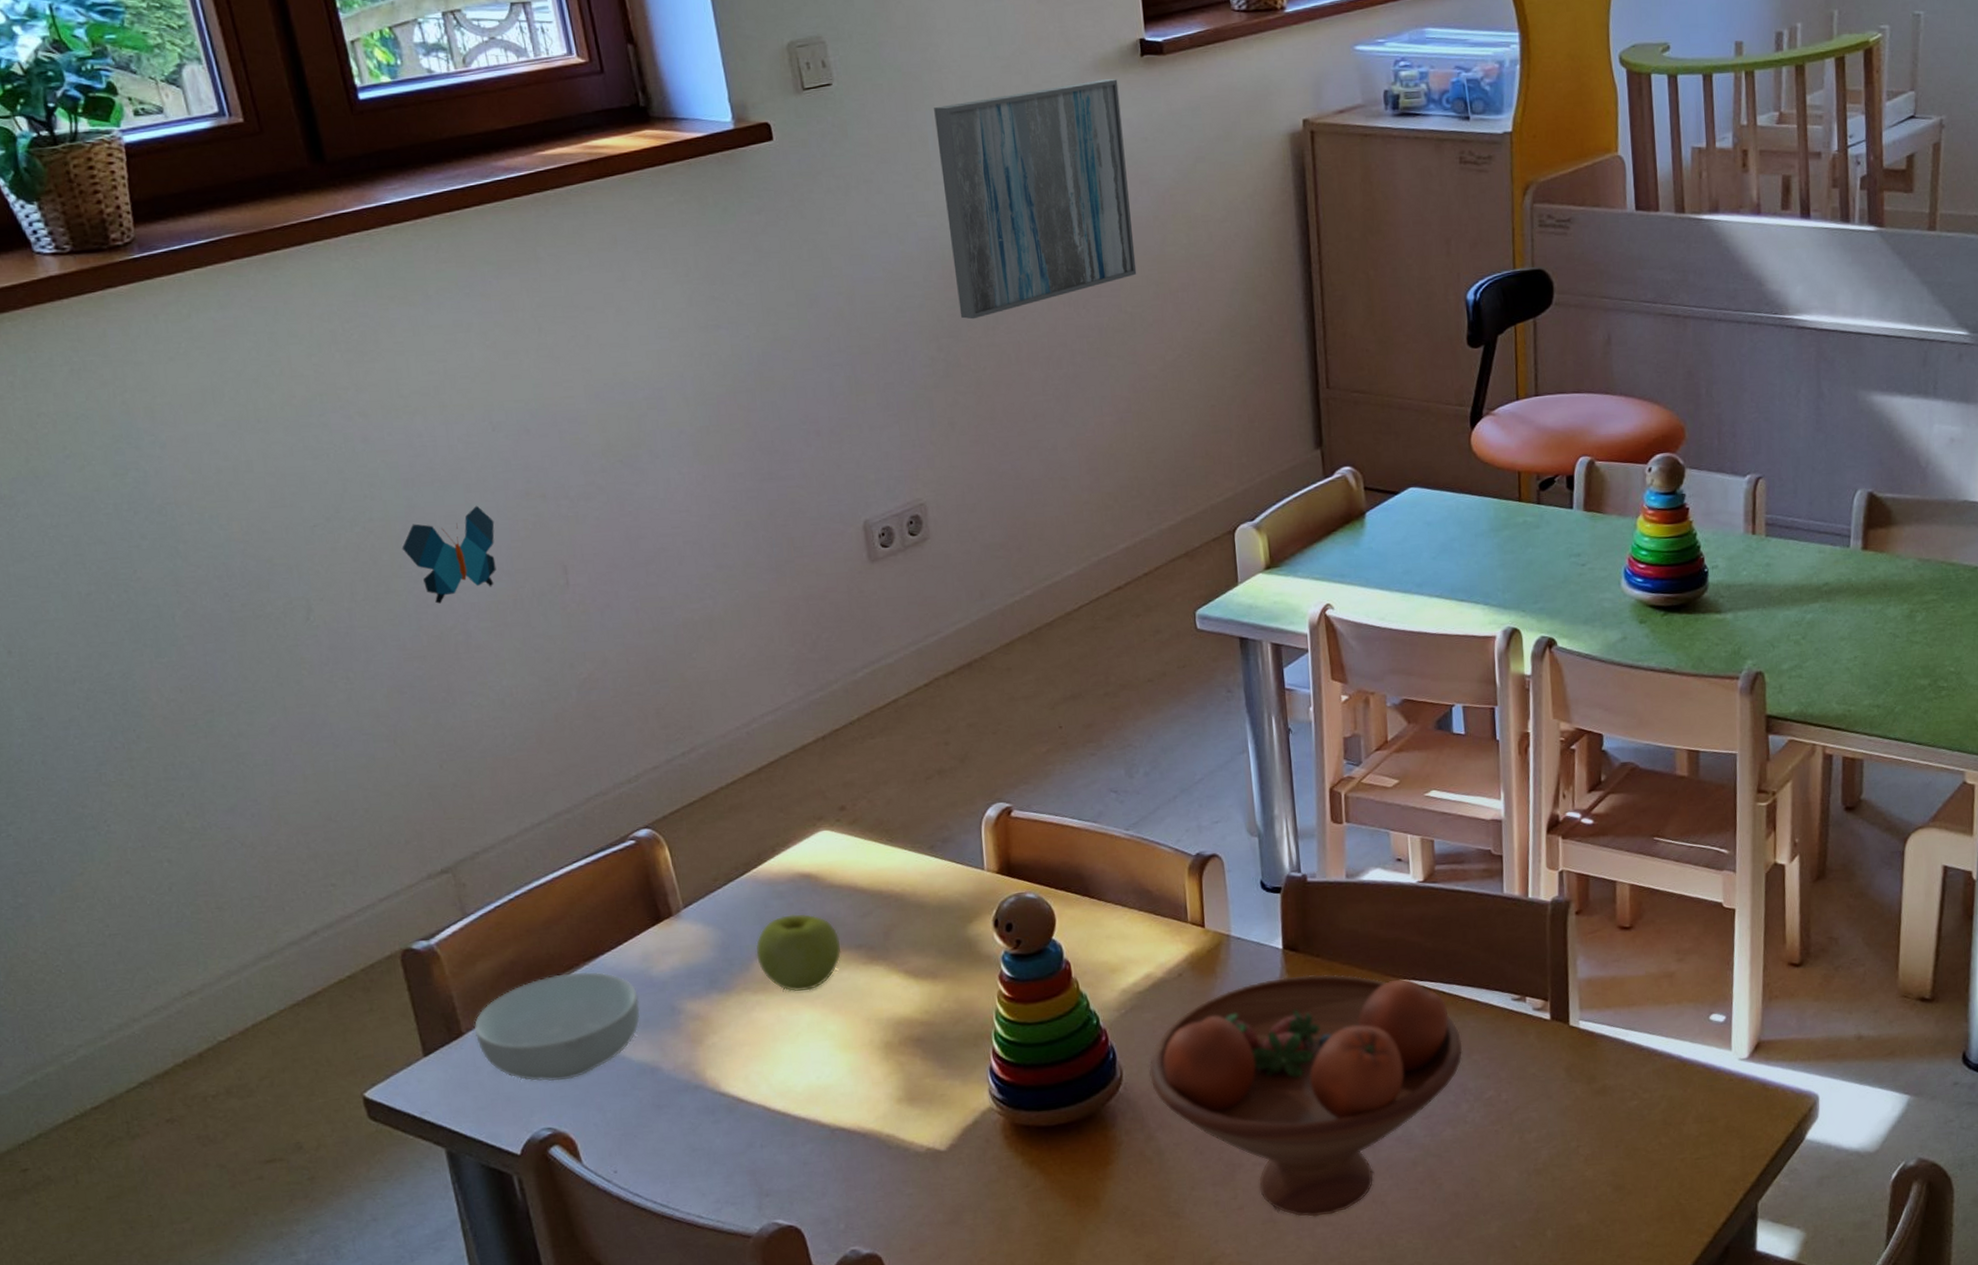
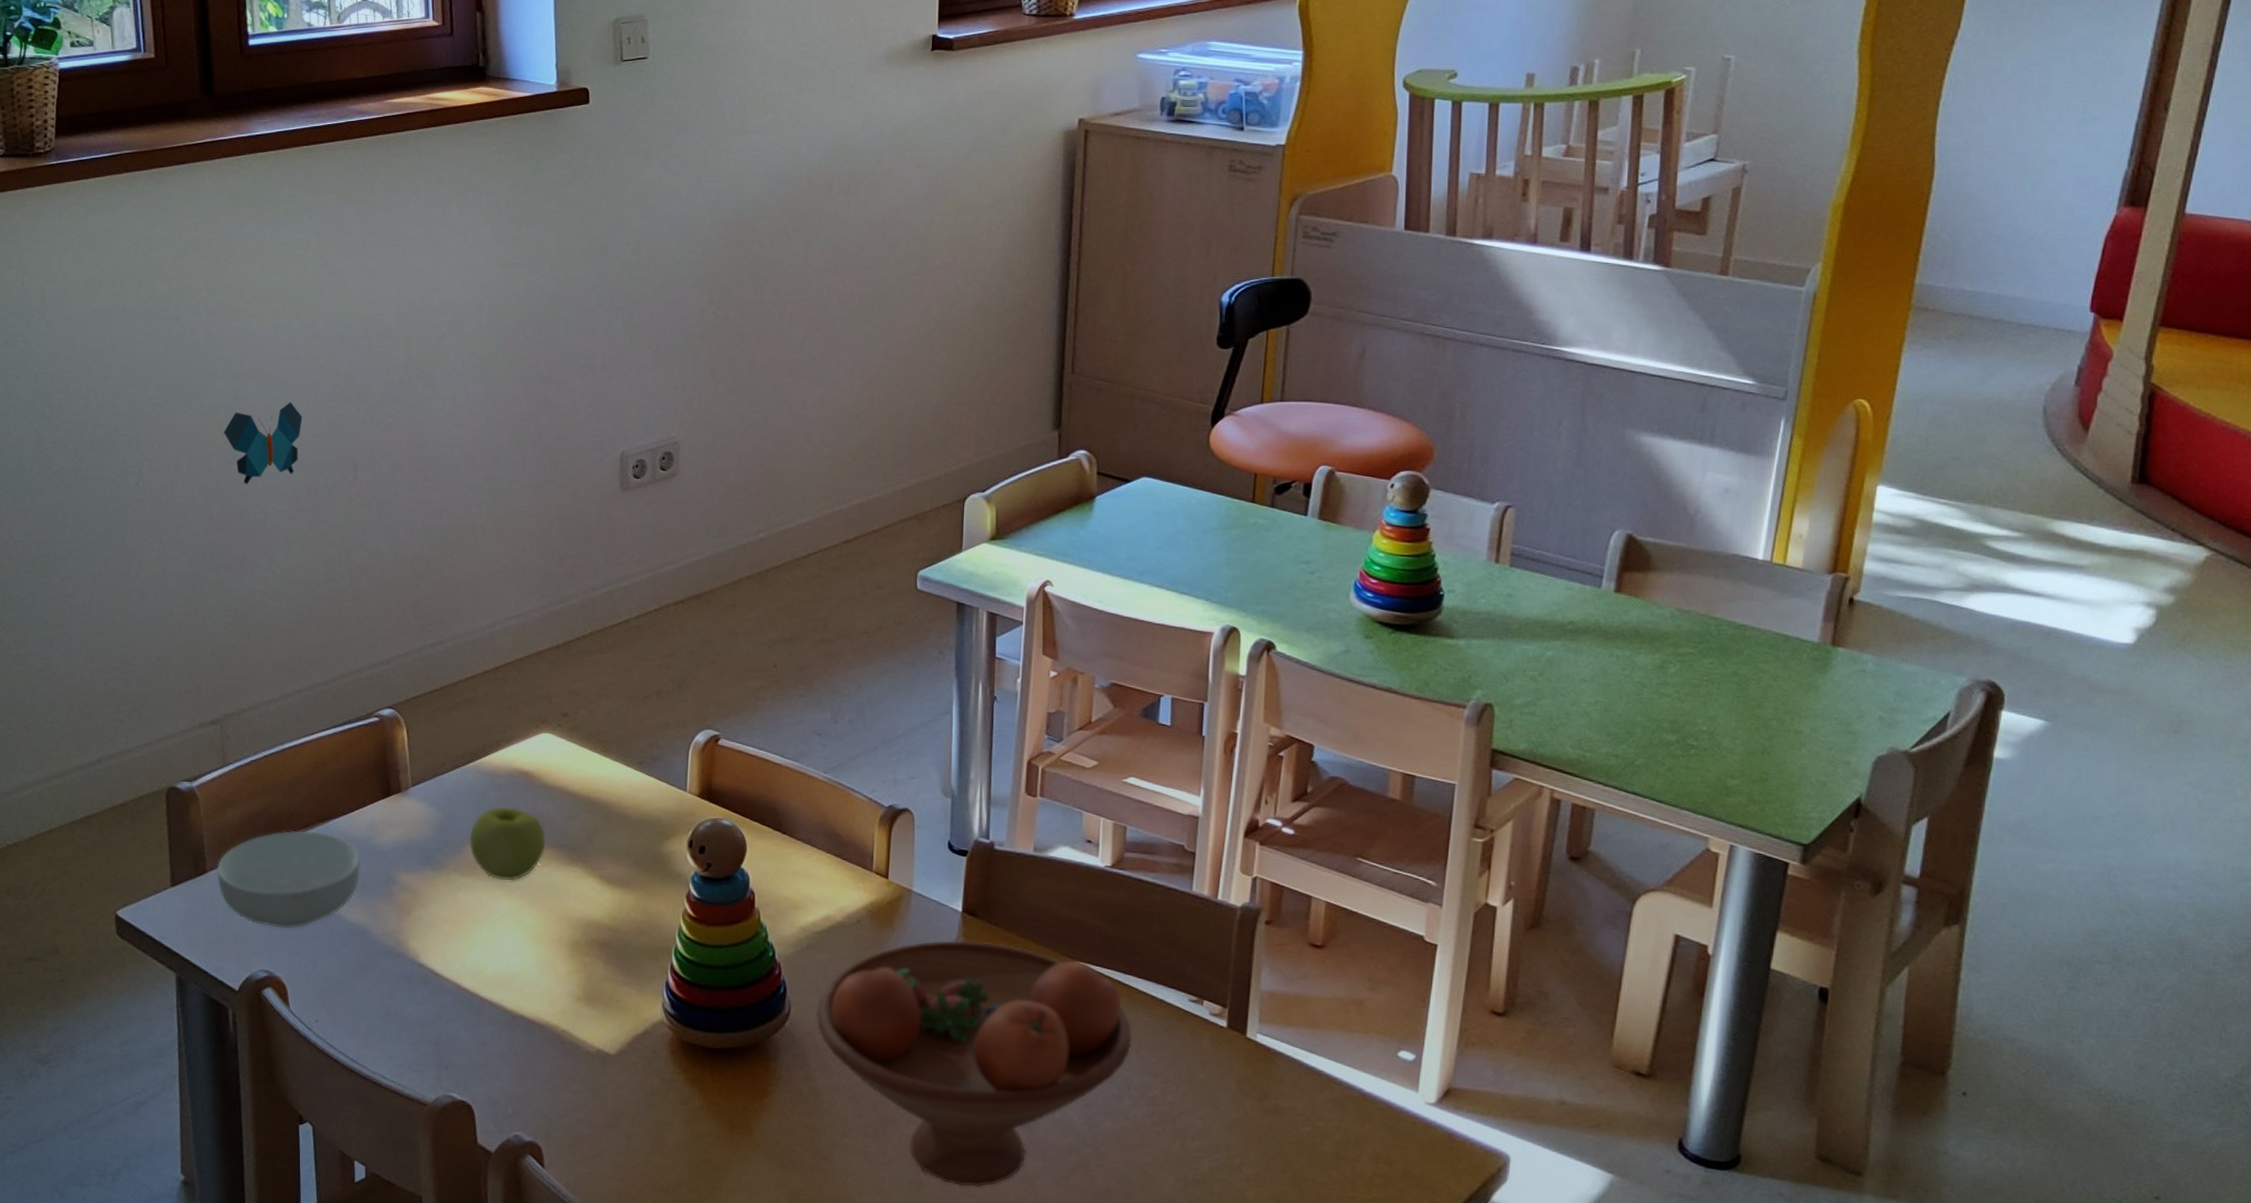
wall art: present [934,78,1137,320] -> none [734,69,907,278]

